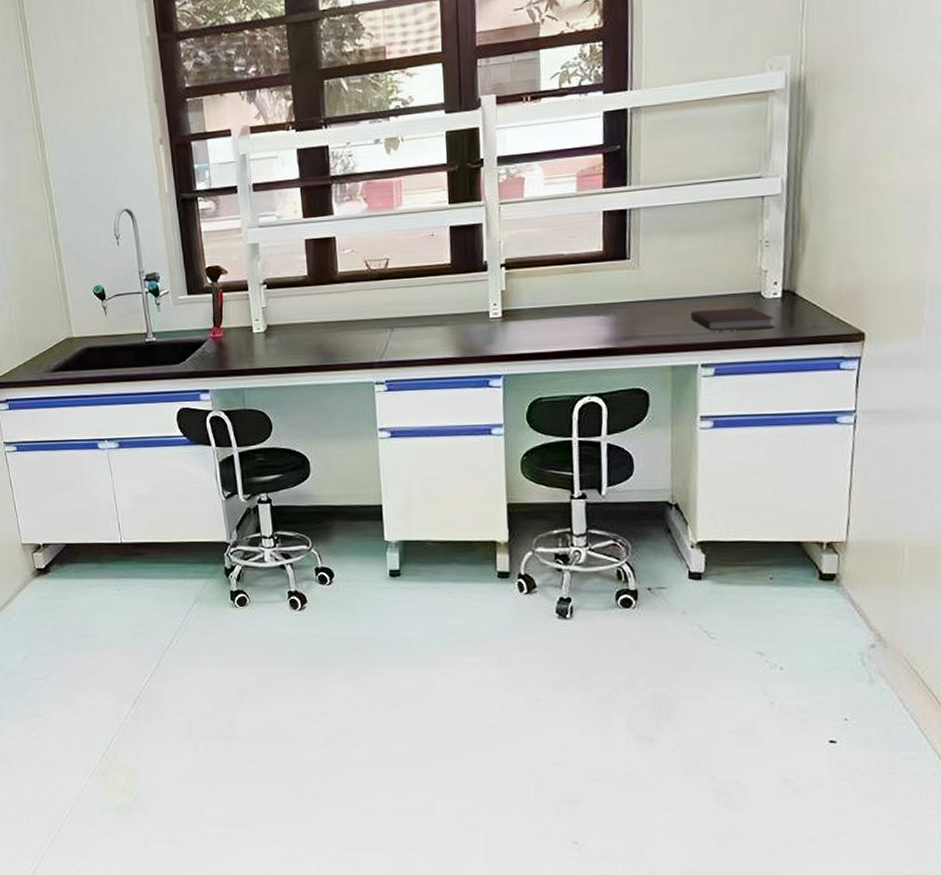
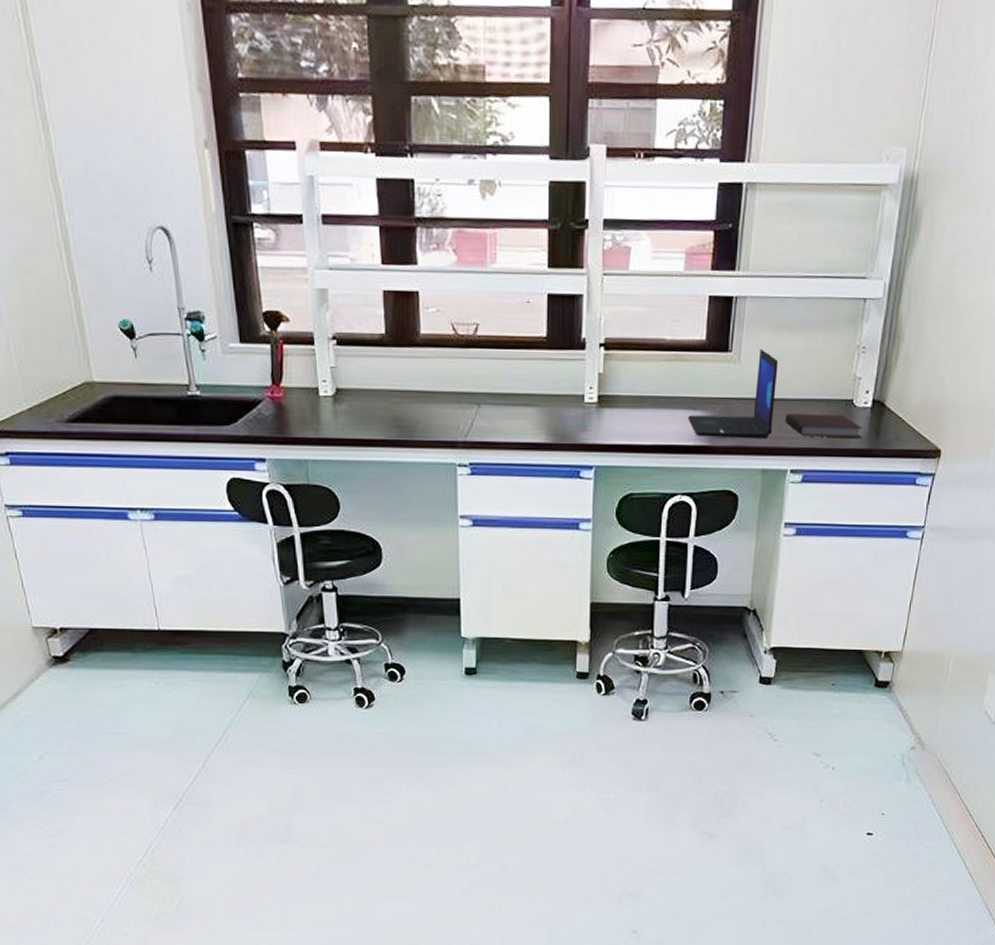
laptop: none [591,253,679,340] -> present [688,348,779,438]

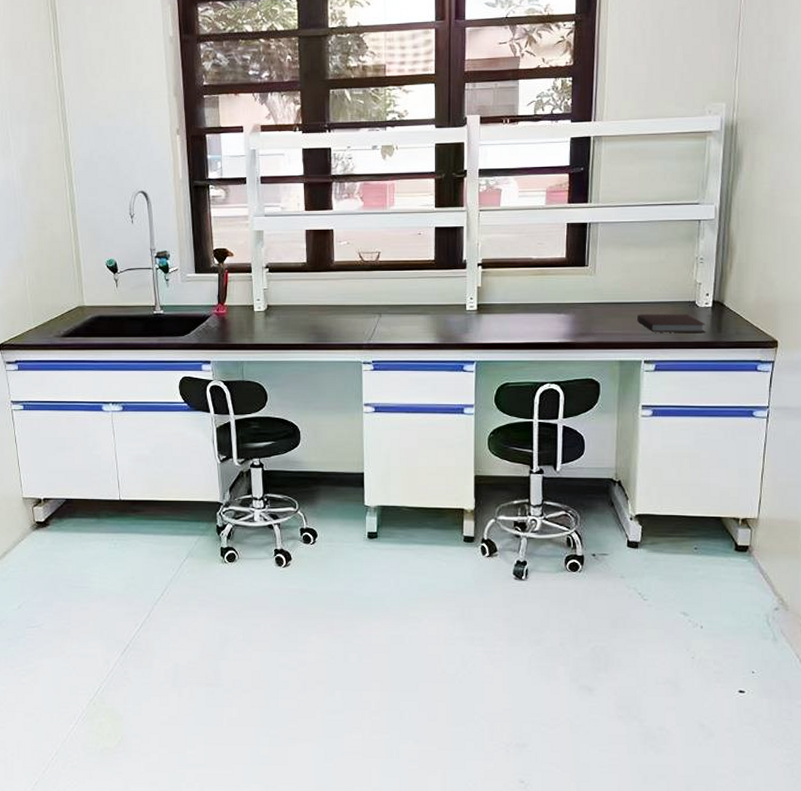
laptop: present [688,348,779,438] -> none [553,263,629,335]

